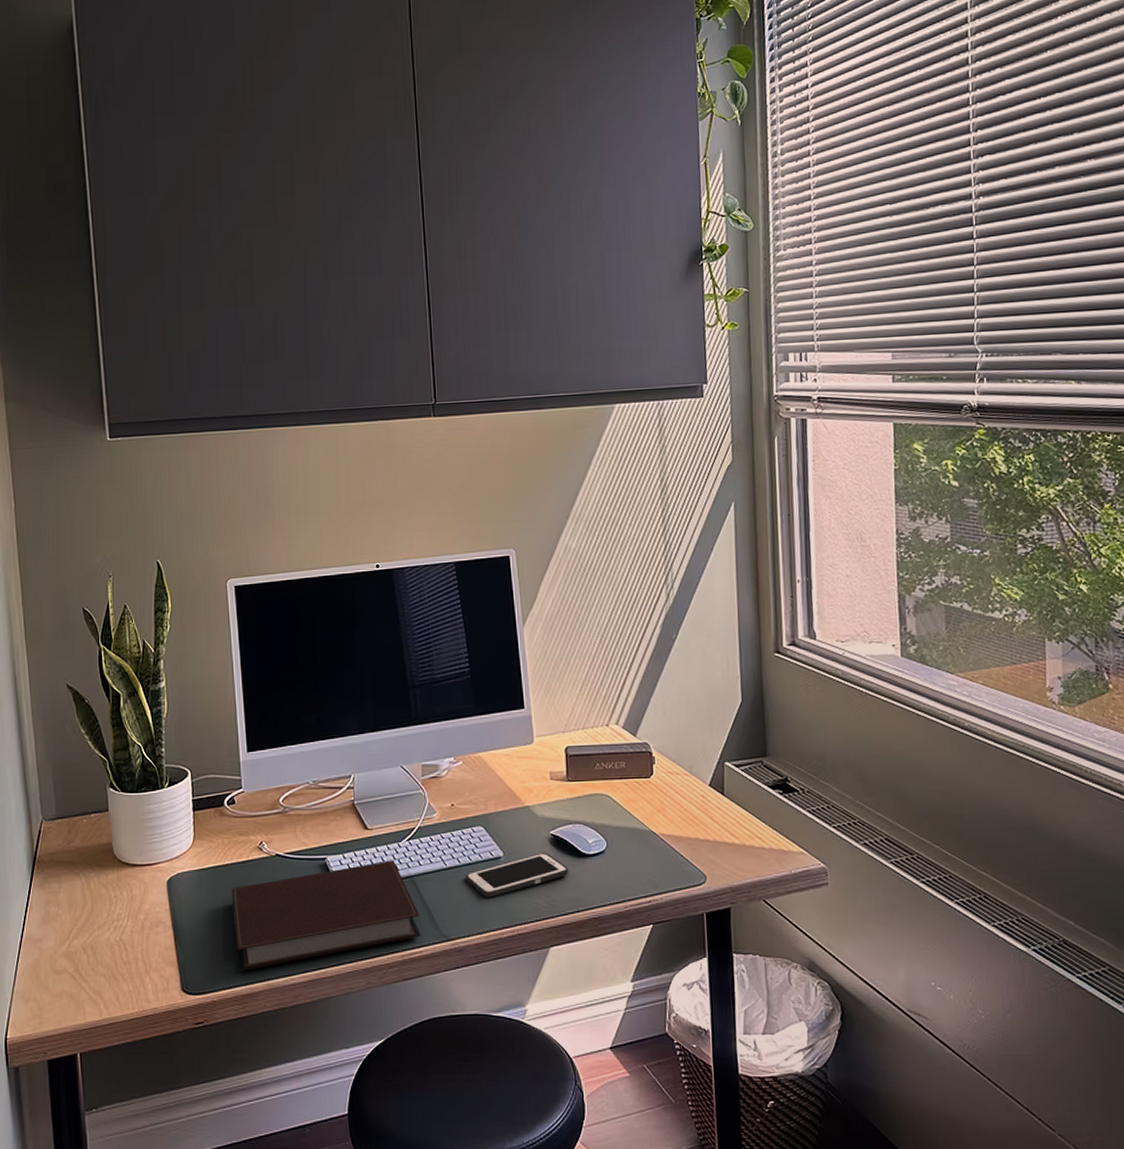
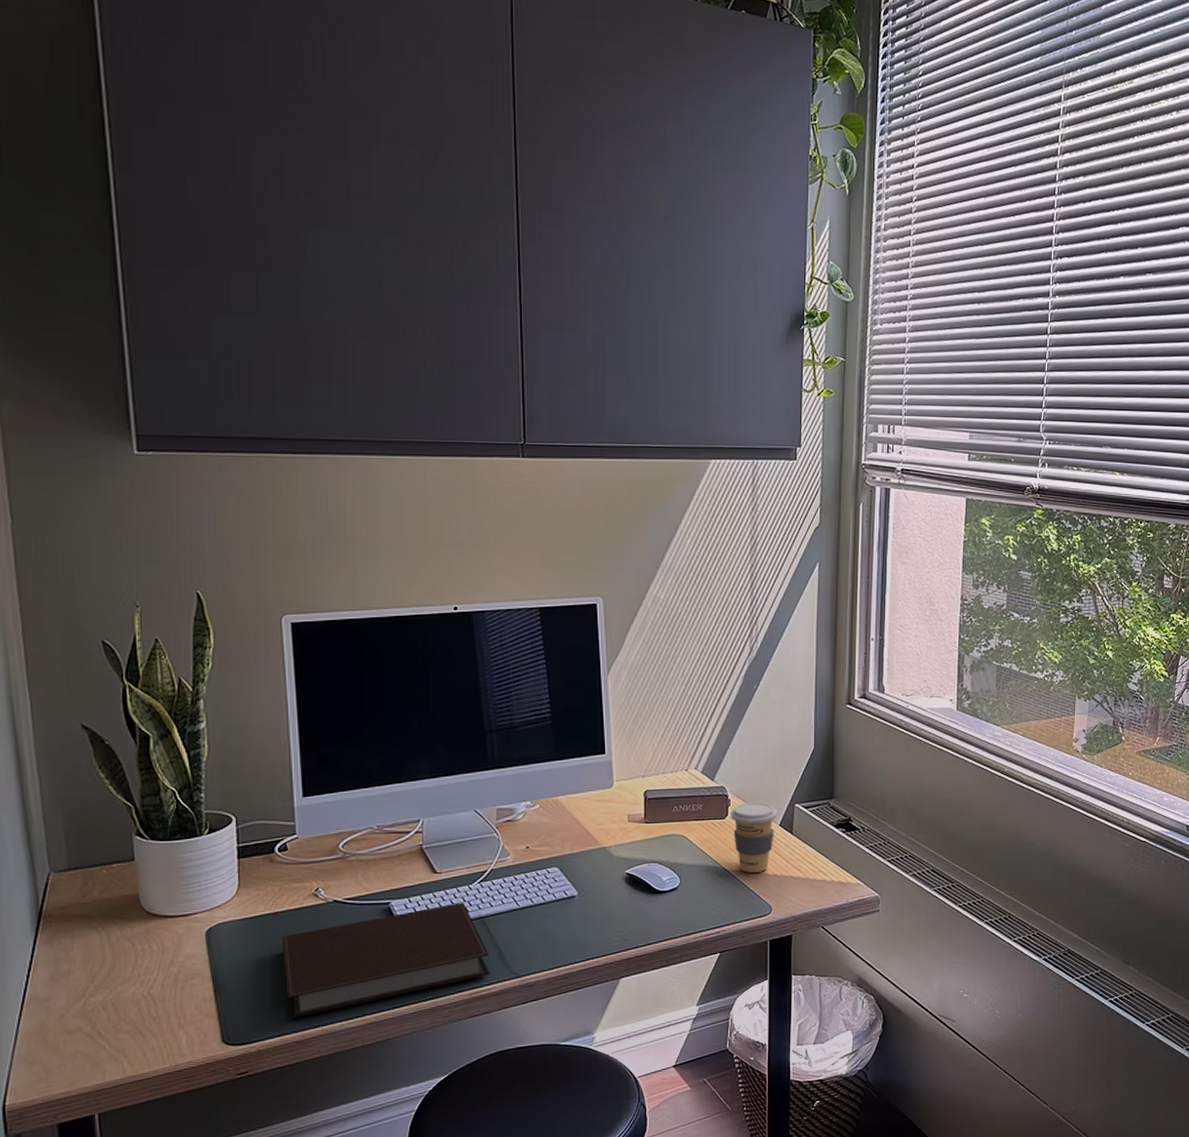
cell phone: present [465,852,569,898] -> none [538,890,643,935]
coffee cup: none [656,760,706,837] -> present [731,802,777,873]

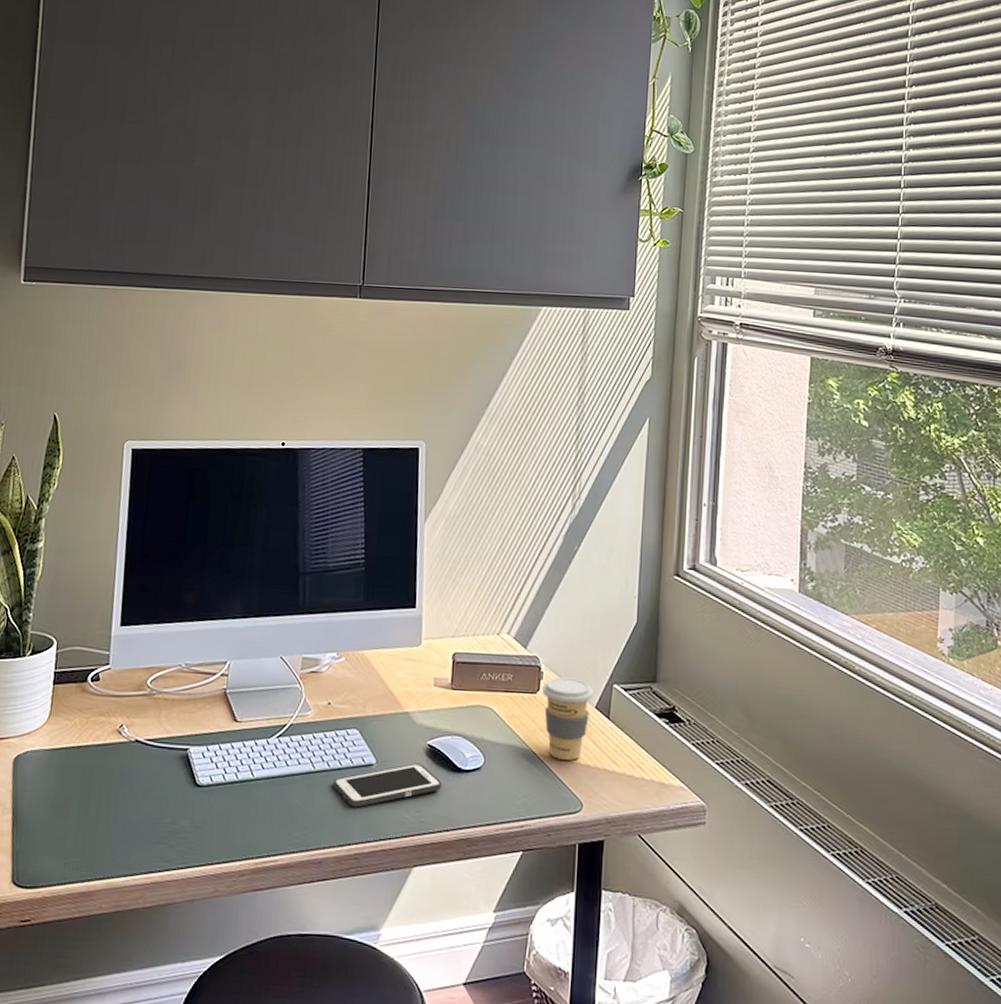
notebook: present [281,902,490,1018] -> none [77,757,281,866]
cell phone: none [538,890,643,935] -> present [333,763,443,808]

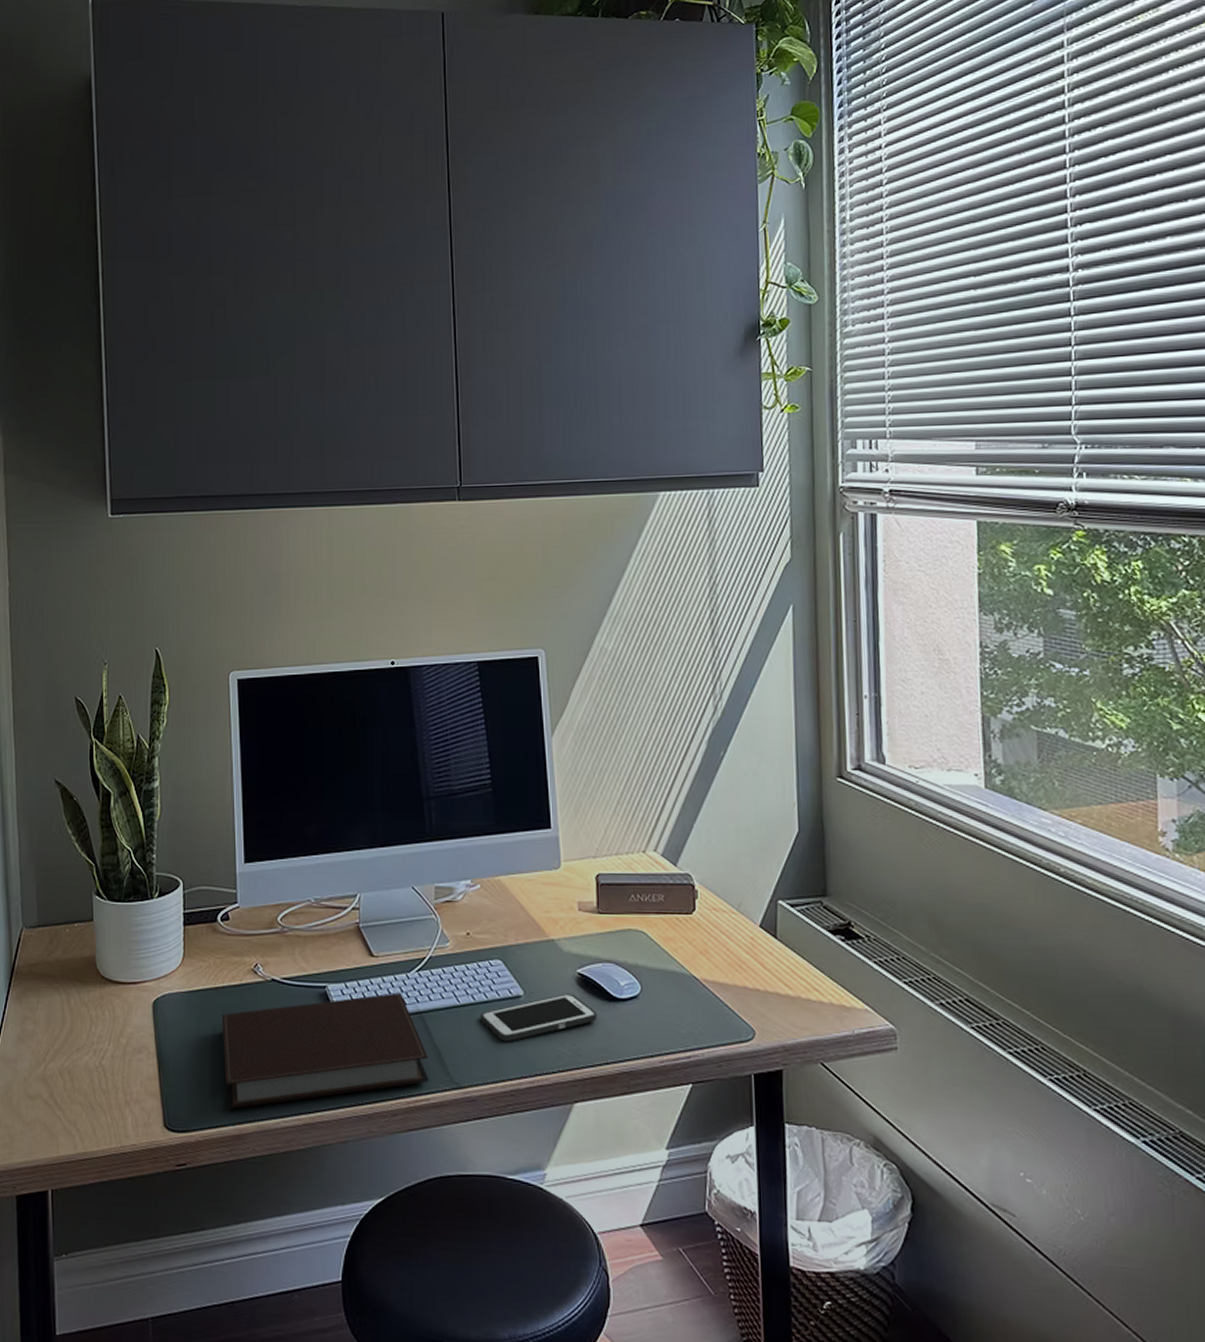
notebook: none [77,757,281,866] -> present [221,992,429,1109]
coffee cup: present [542,677,593,760] -> none [698,895,756,984]

